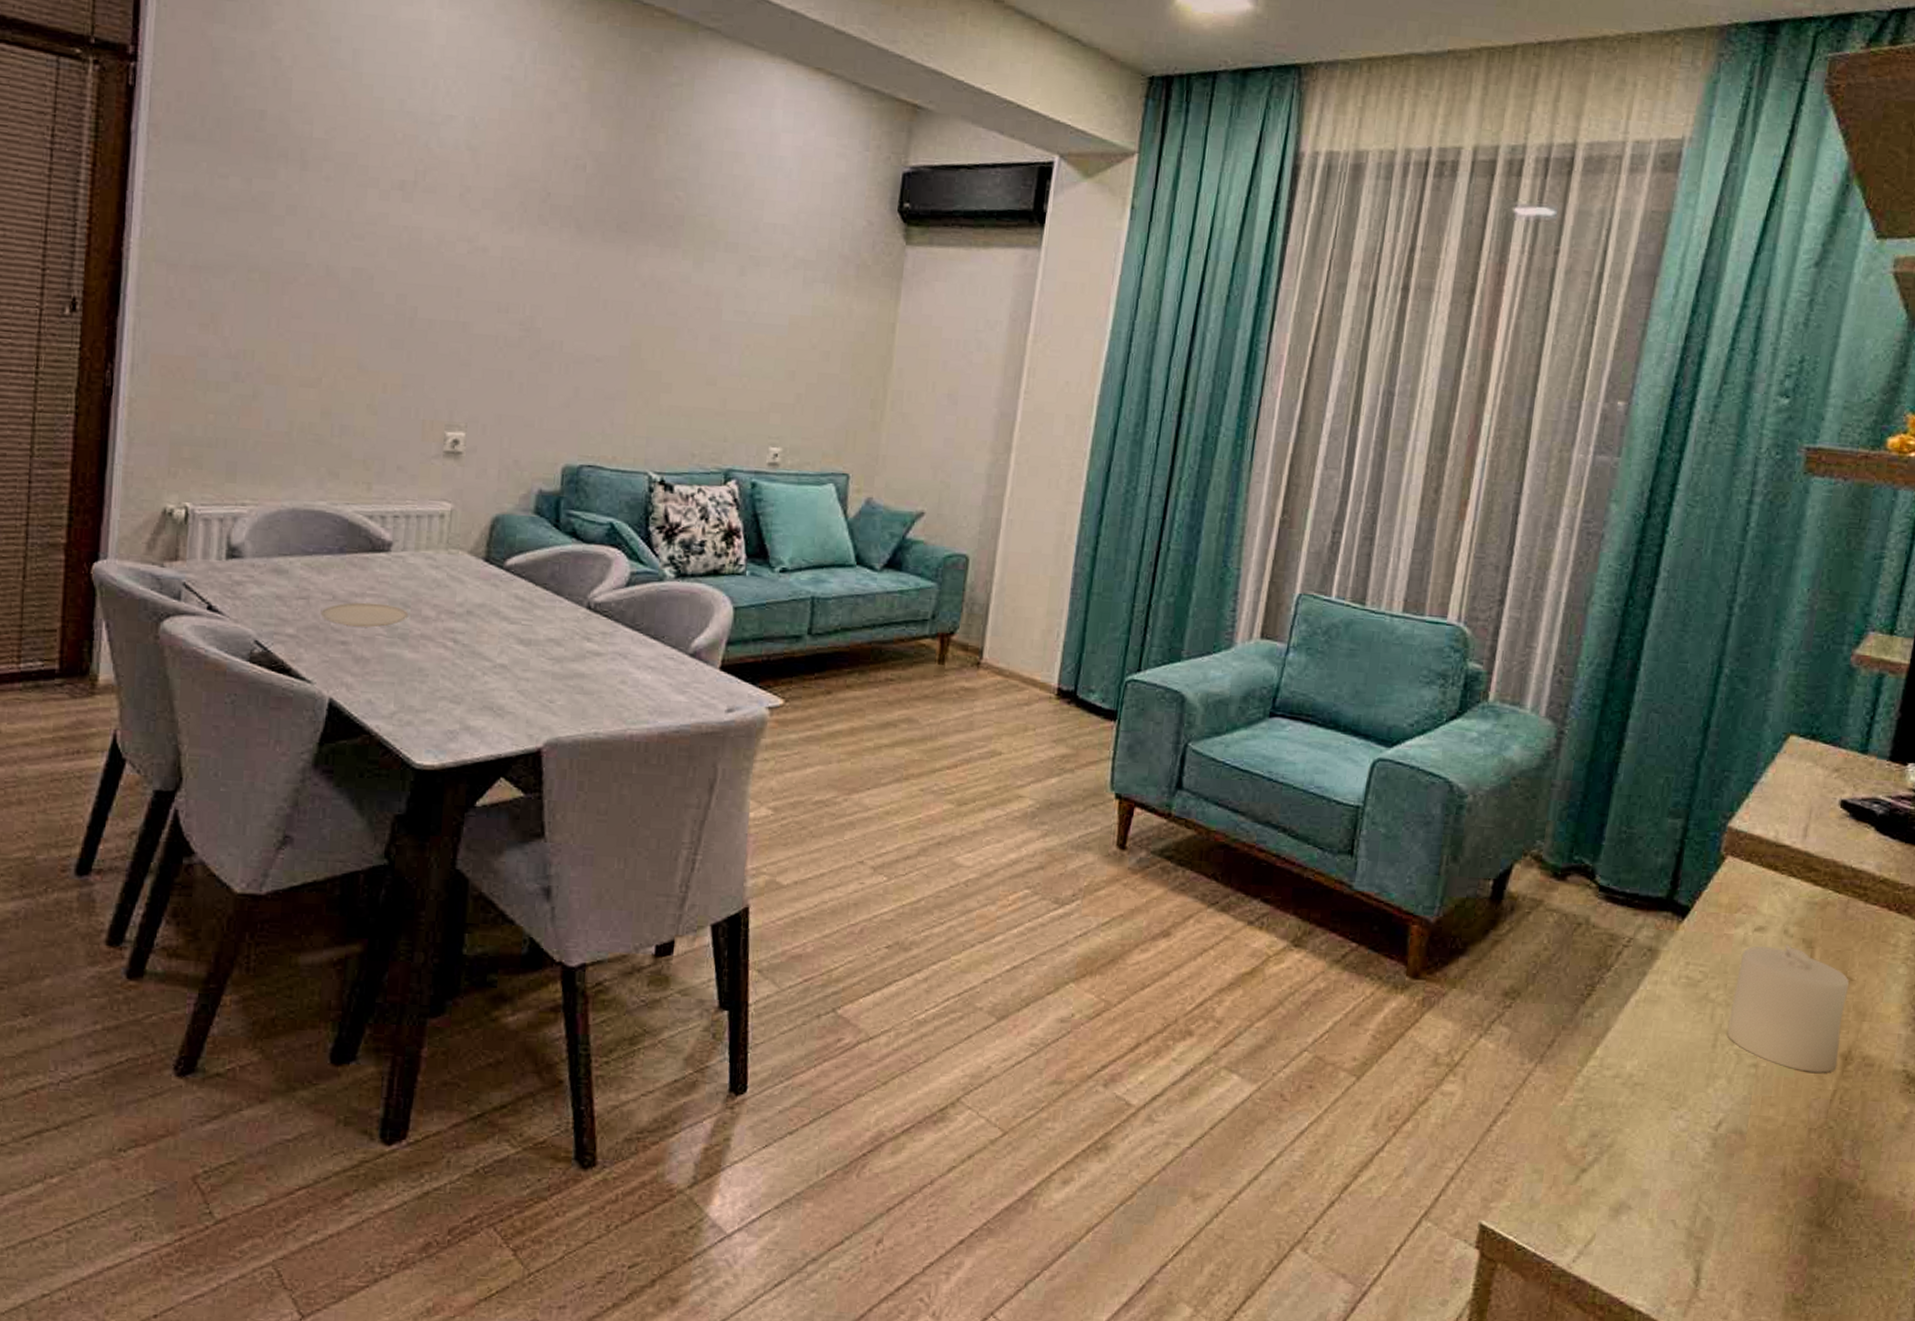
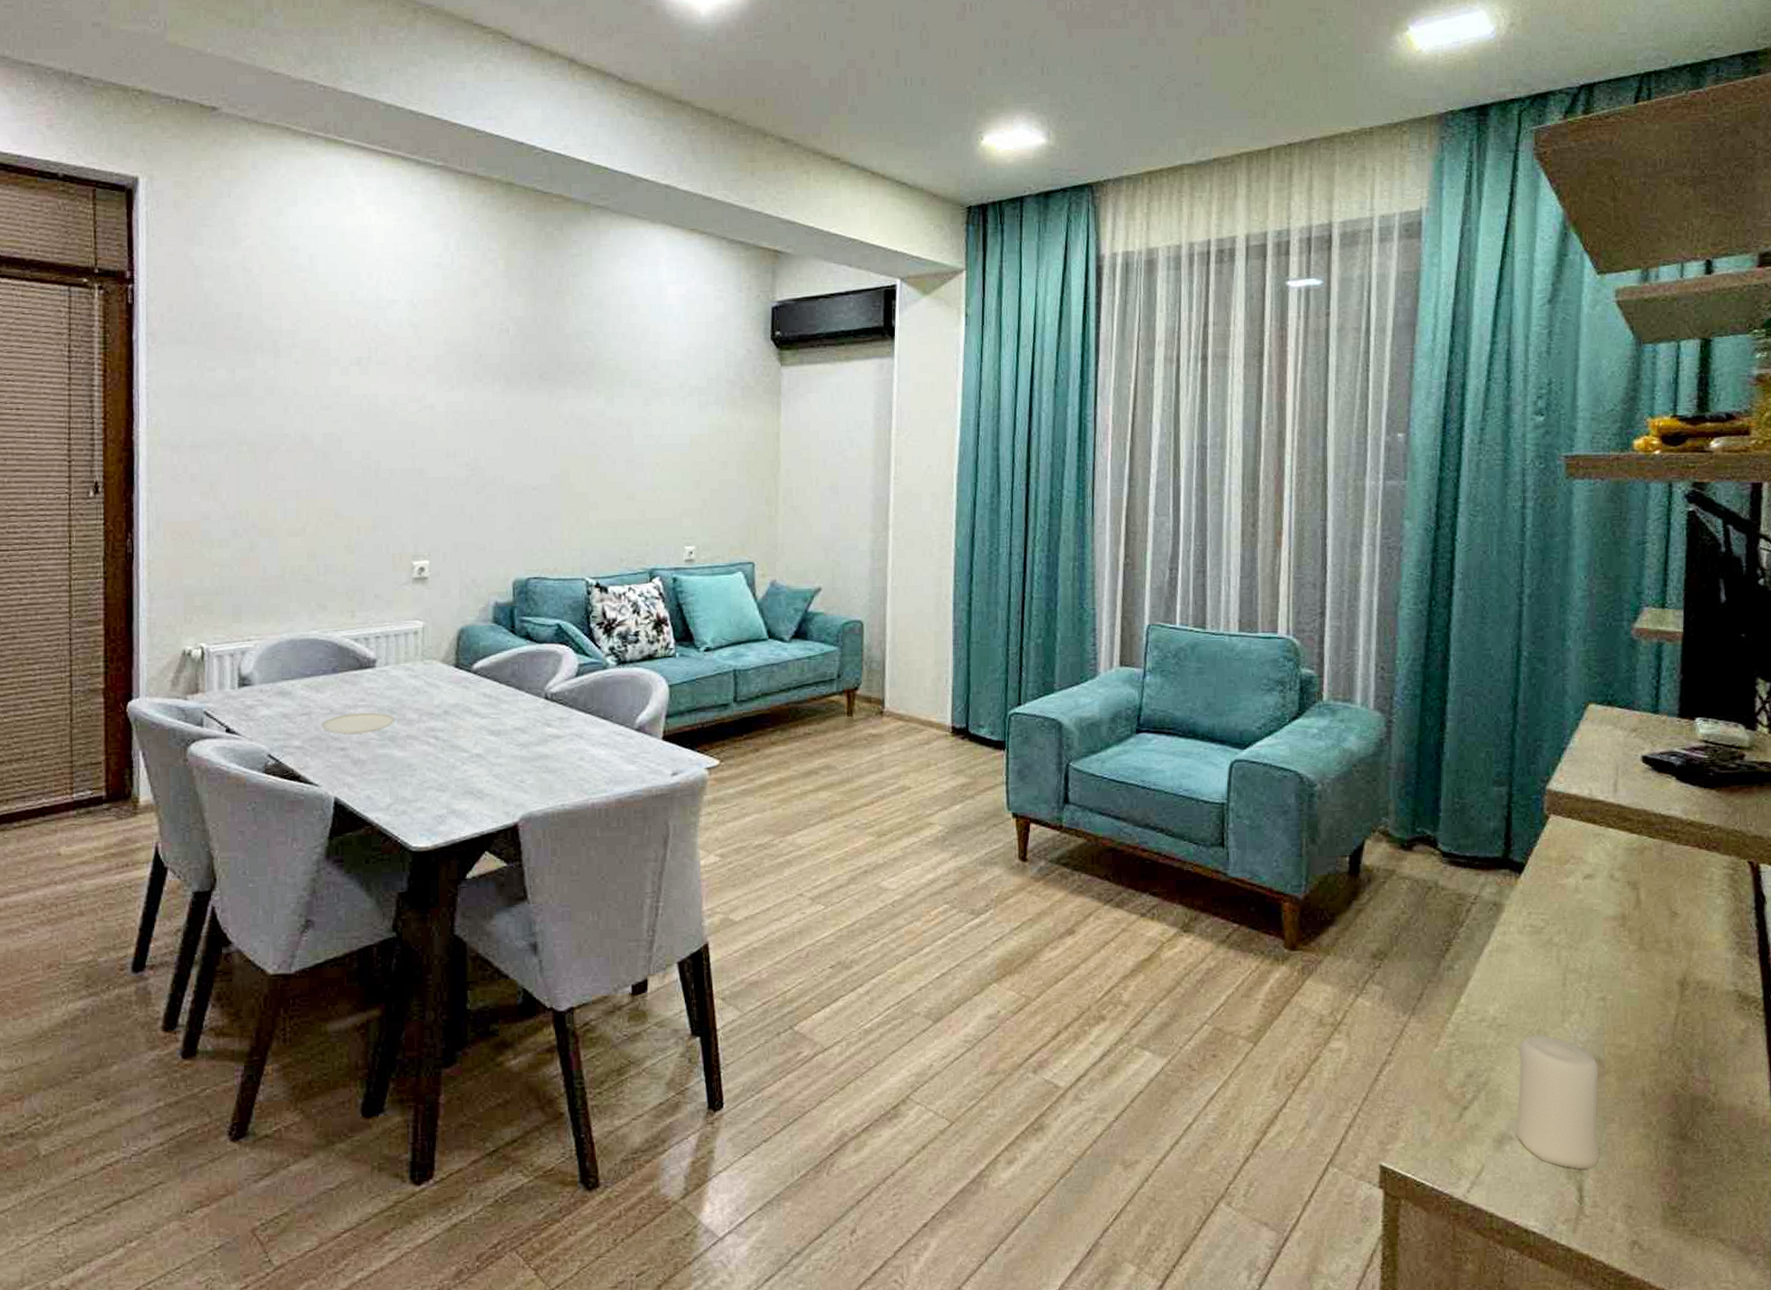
candle: none [1635,1097,1739,1249] -> present [1516,1034,1599,1170]
candle: present [1727,945,1850,1073] -> none [1573,888,1676,1000]

